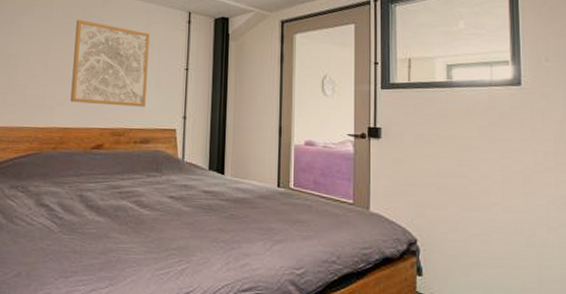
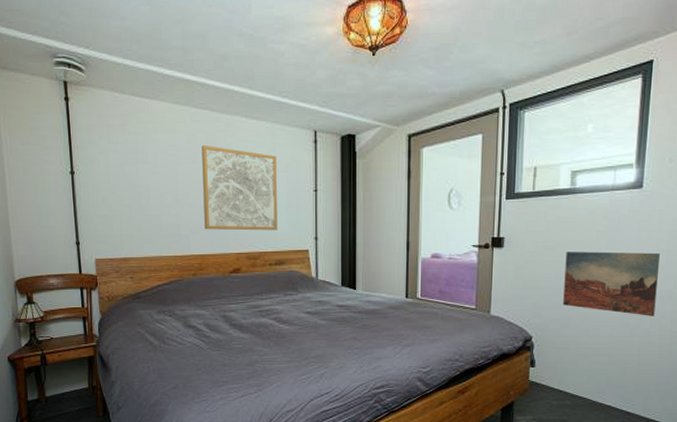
wall art: none [447,147,551,224] -> present [563,251,660,316]

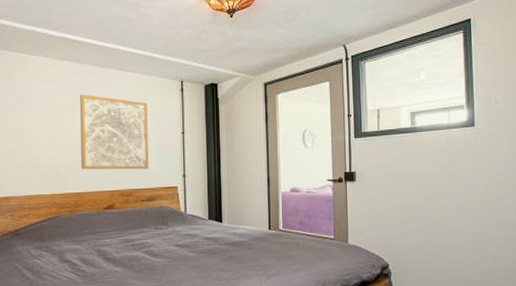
wall art: present [563,251,660,316] -> none [413,183,500,243]

